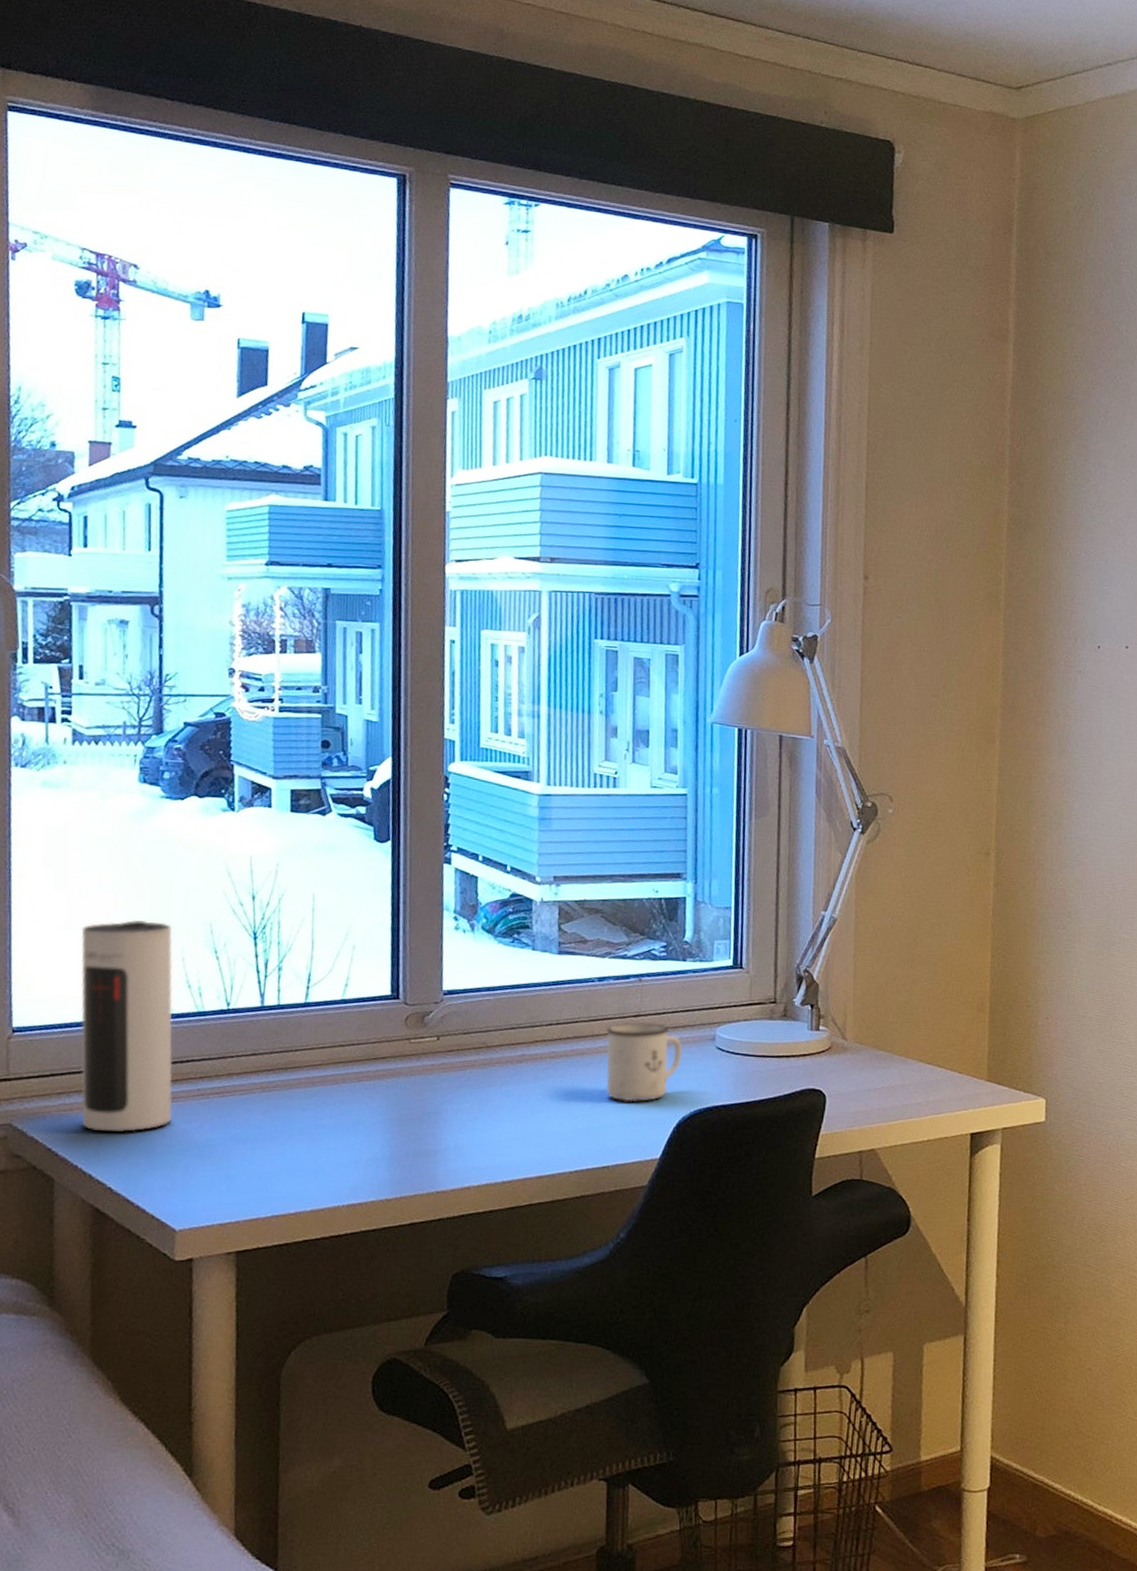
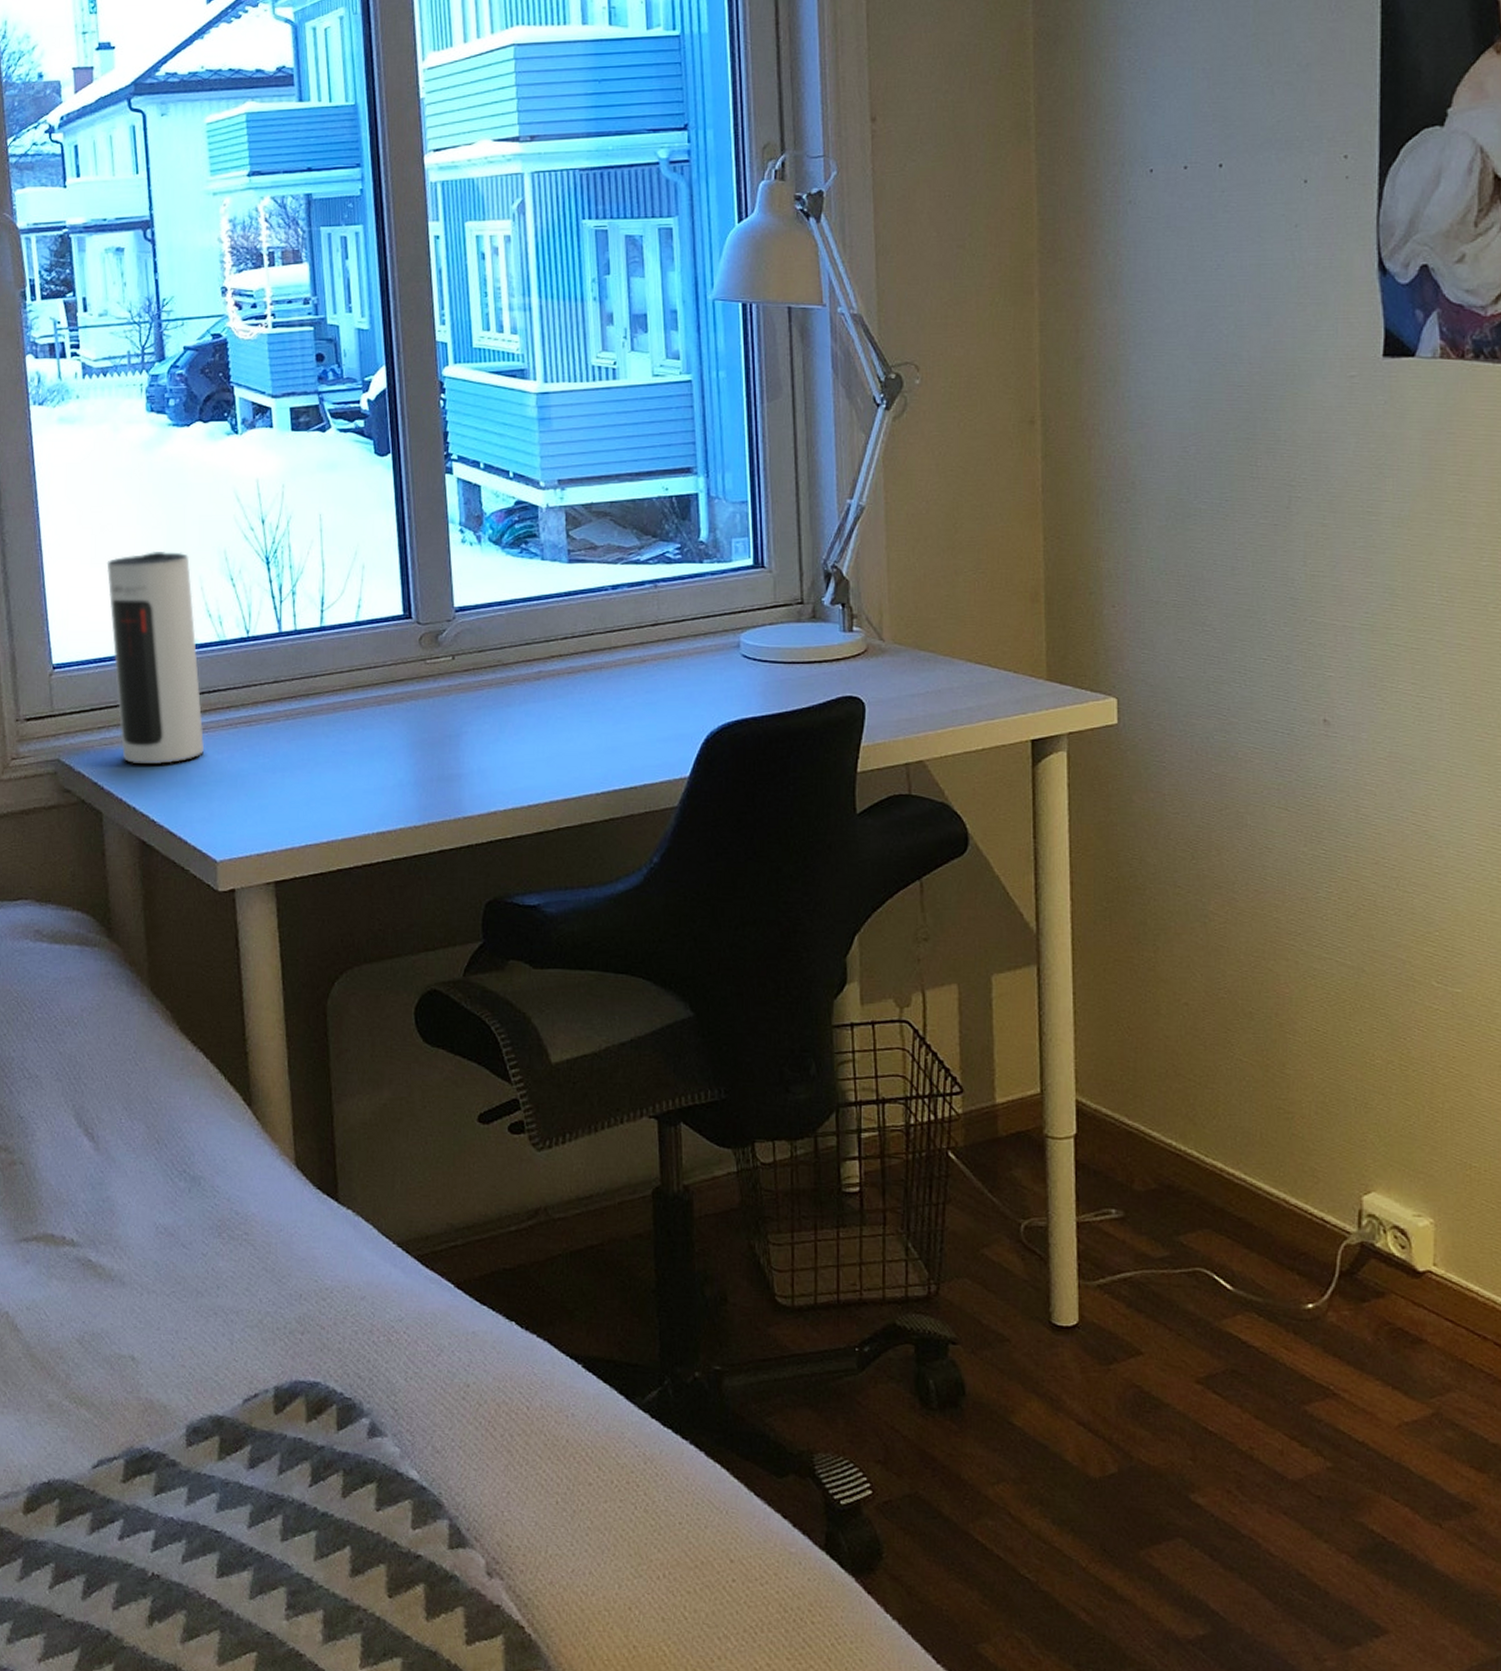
mug: present [605,1022,683,1102] -> none [624,631,706,718]

